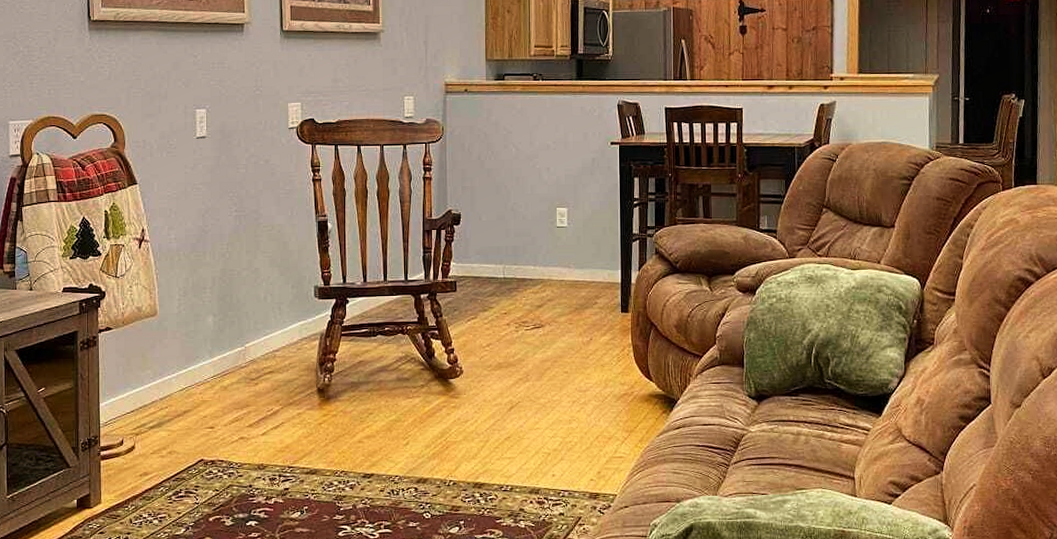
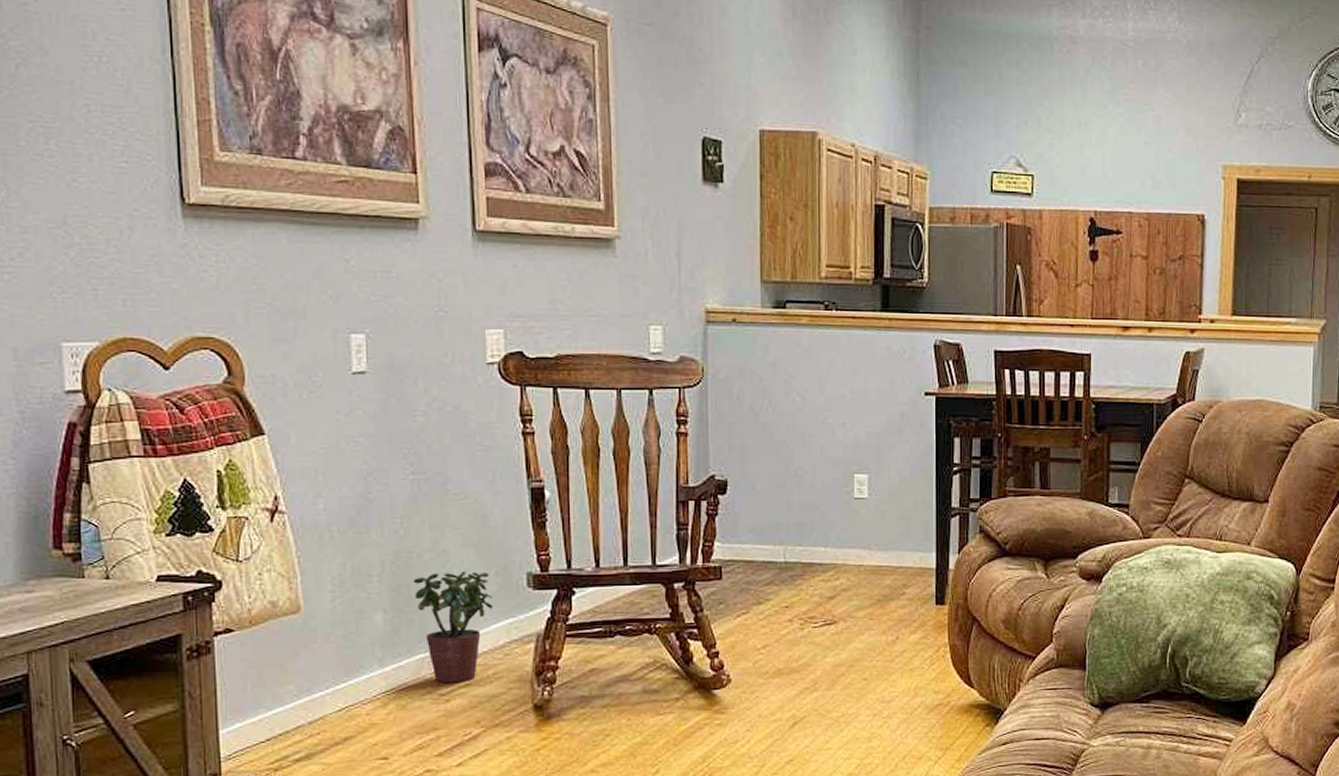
potted plant: none [234,285,290,371] -> present [413,571,493,683]

